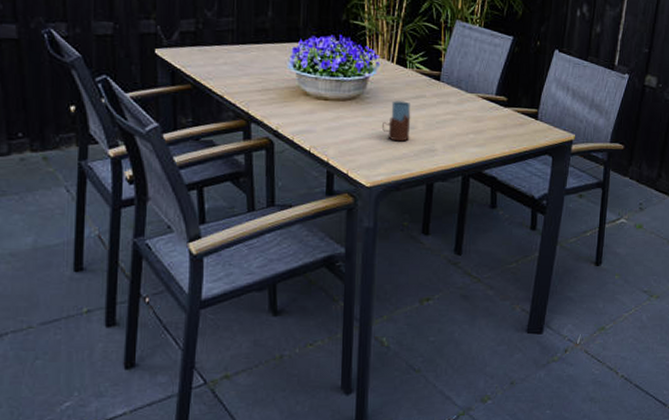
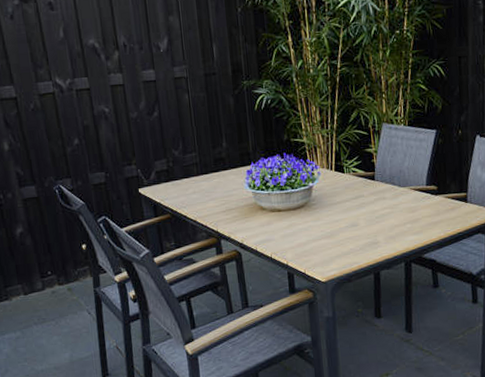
drinking glass: present [381,101,411,142] -> none [328,202,354,239]

